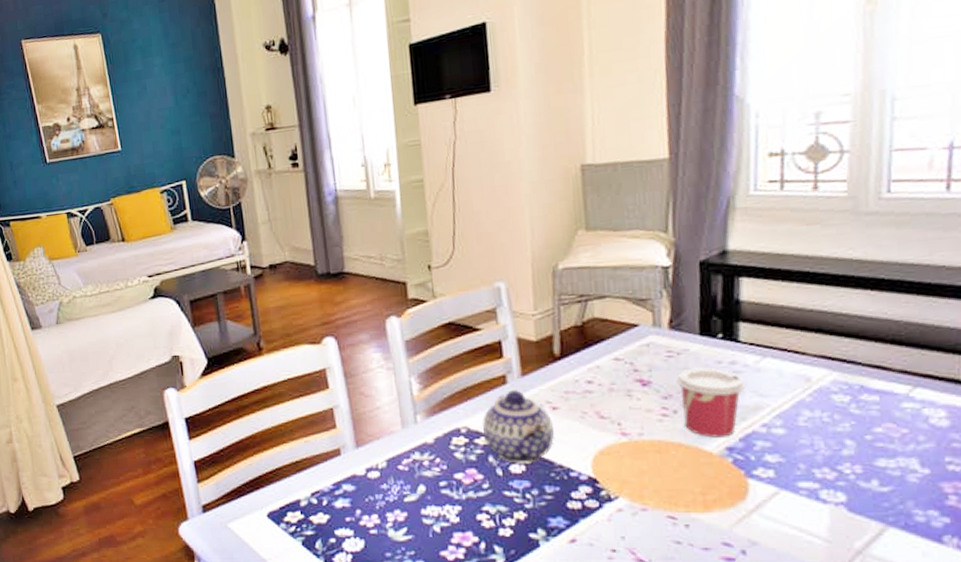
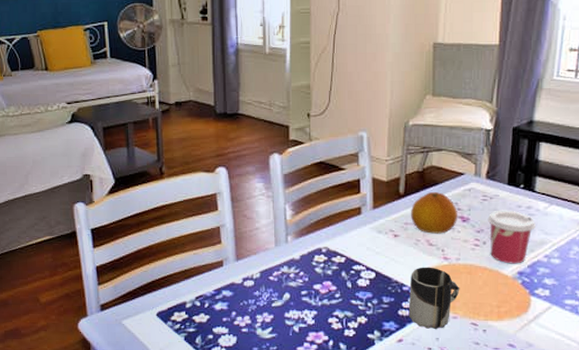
teapot: present [483,390,554,464] -> none [340,220,394,279]
fruit: none [571,350,635,403] -> present [411,192,457,234]
cup: none [579,445,648,525] -> present [408,267,460,329]

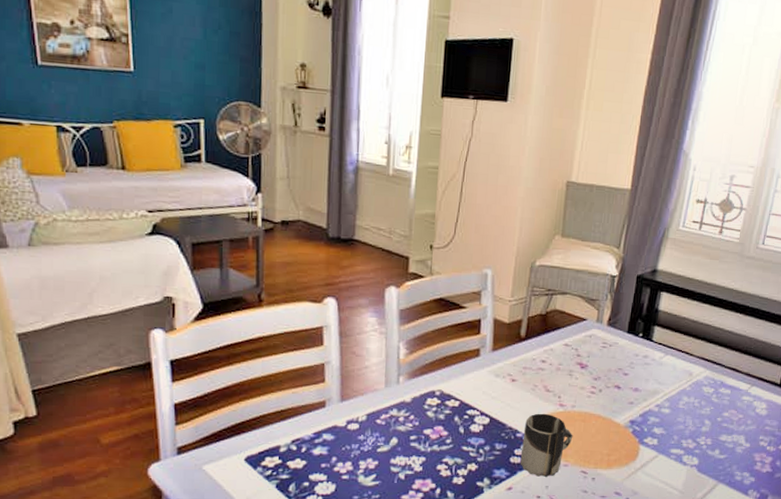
fruit: present [411,192,457,234] -> none [530,337,577,380]
cup: present [487,210,537,264] -> none [605,358,651,413]

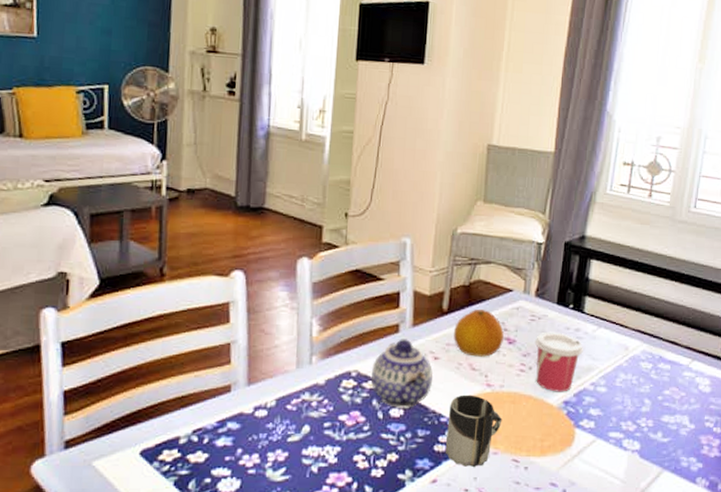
teapot: none [454,362,511,424] -> present [371,339,434,408]
fruit: none [530,337,577,380] -> present [454,310,504,357]
cup: none [605,358,651,413] -> present [534,331,584,392]

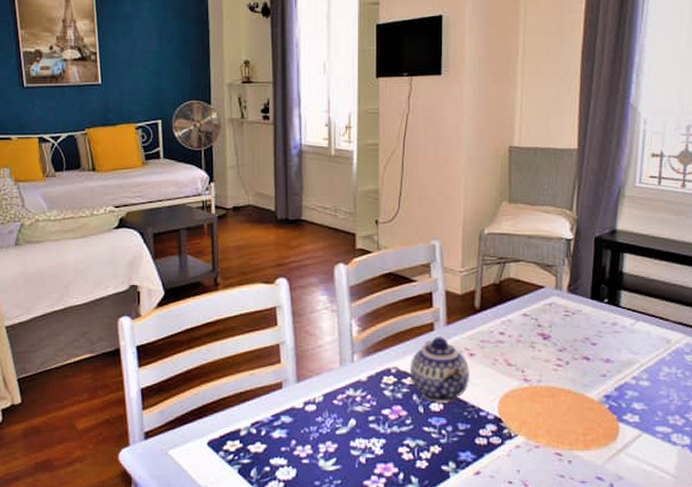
cup: present [445,394,503,467] -> none [486,389,542,460]
fruit: present [454,310,504,357] -> none [488,307,538,353]
cup: present [534,331,584,392] -> none [570,326,623,387]

